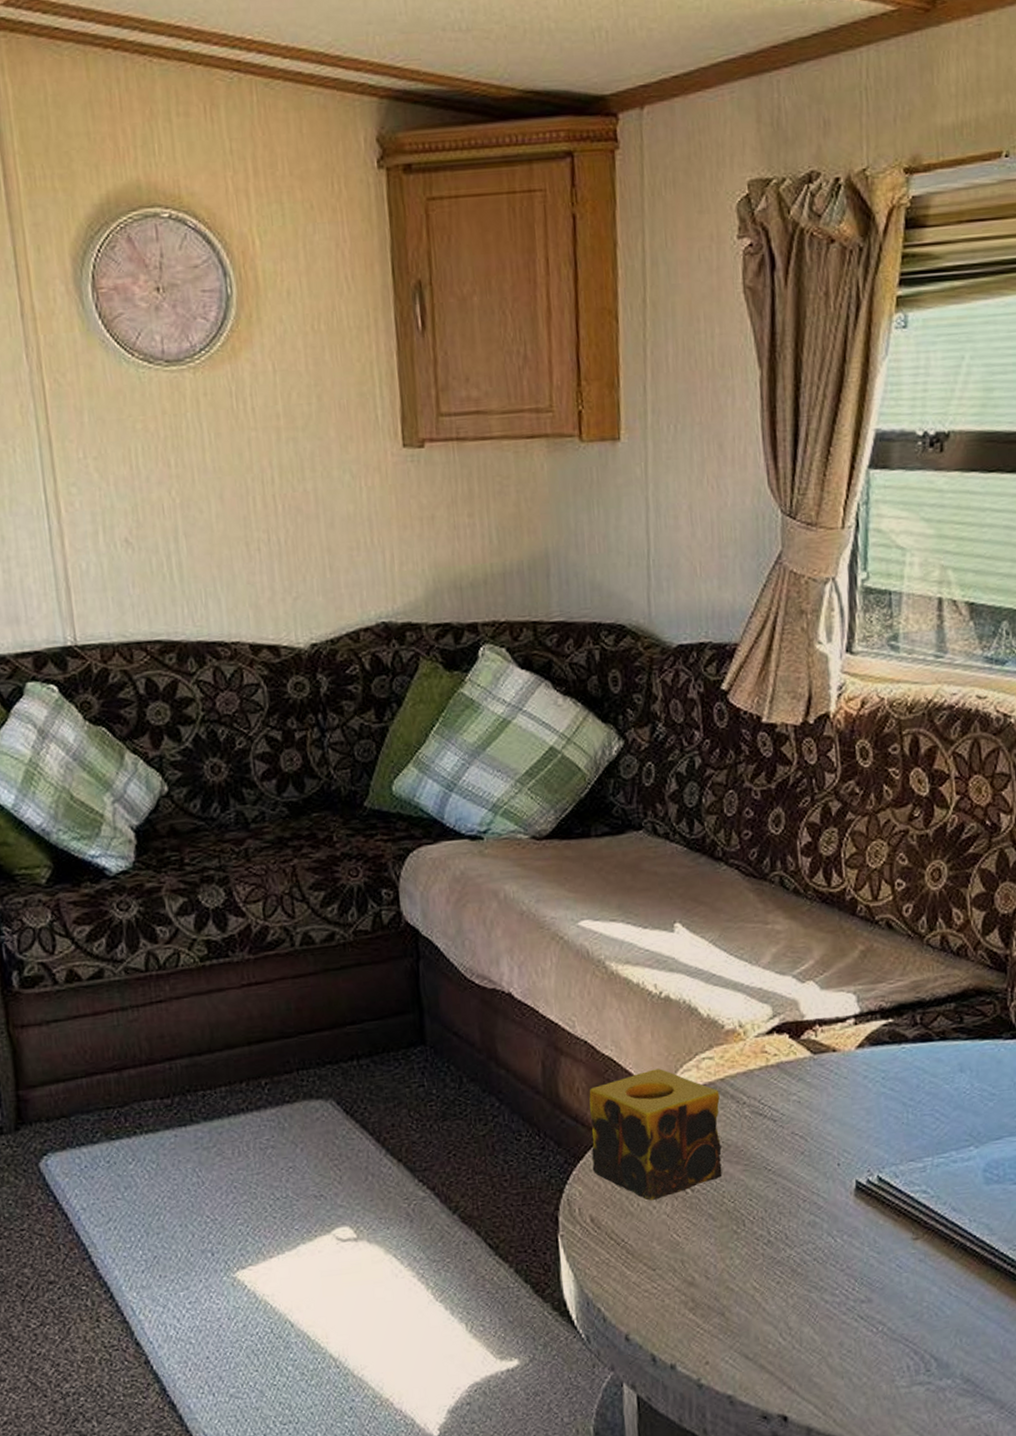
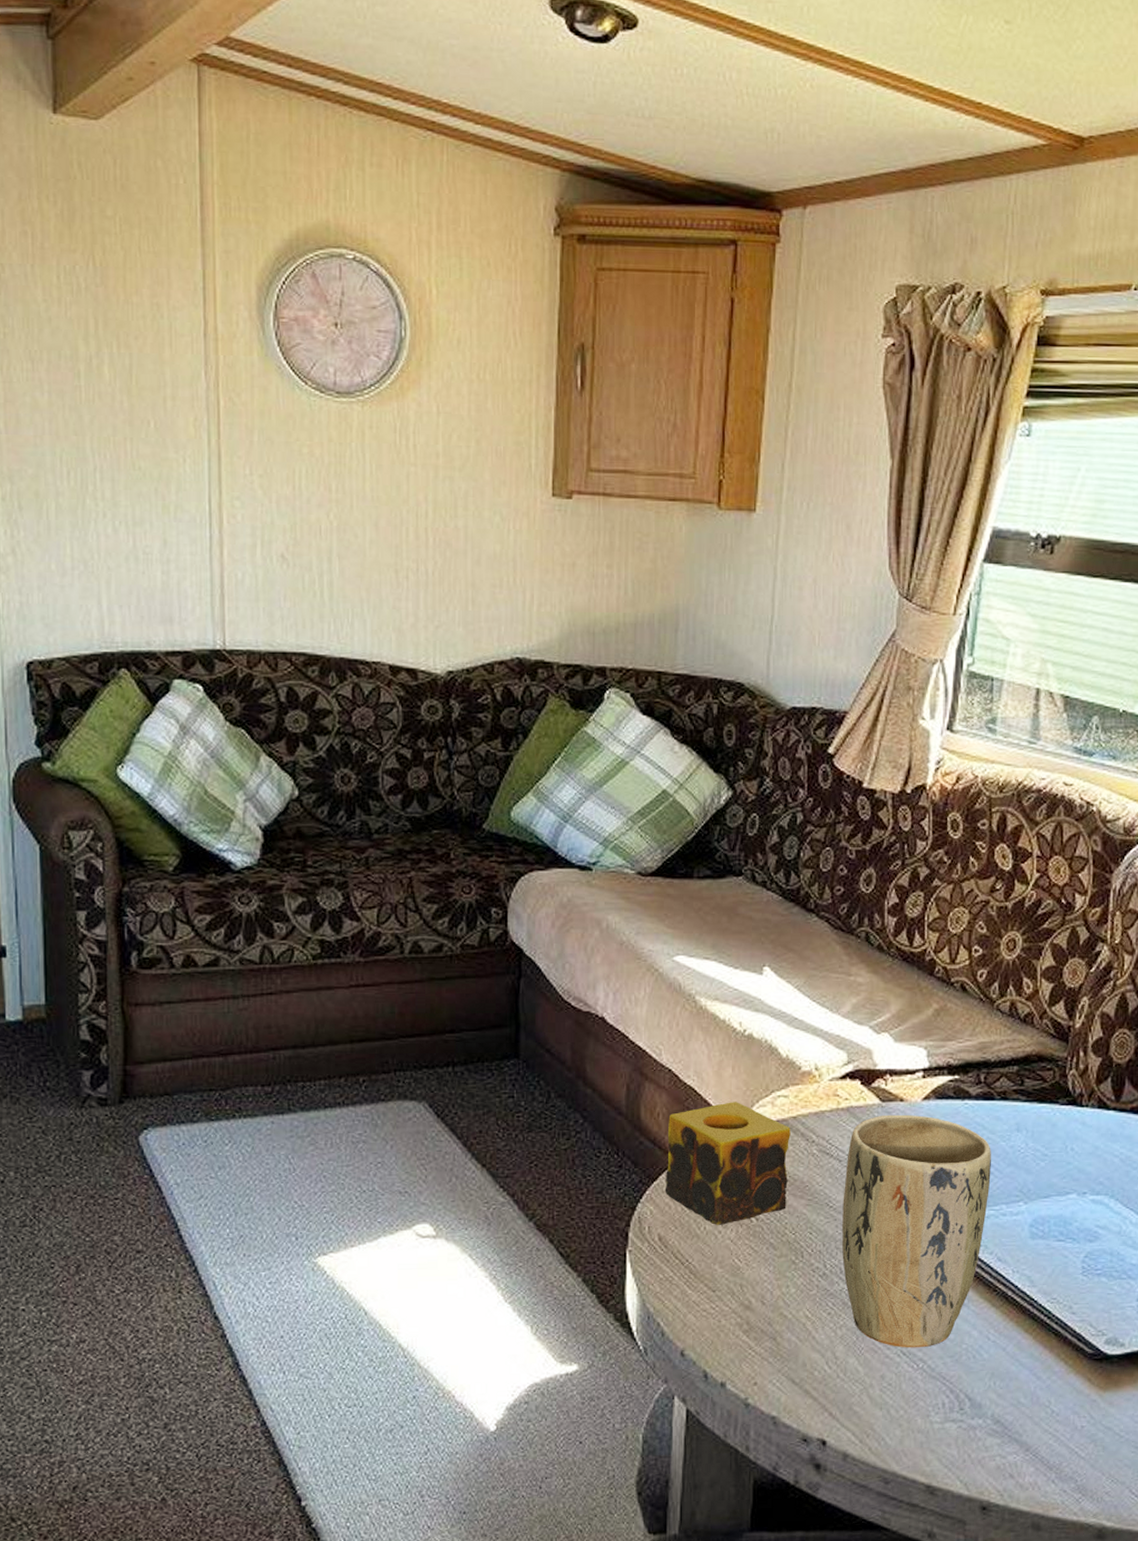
plant pot: none [781,1065,937,1312] -> present [842,1114,991,1348]

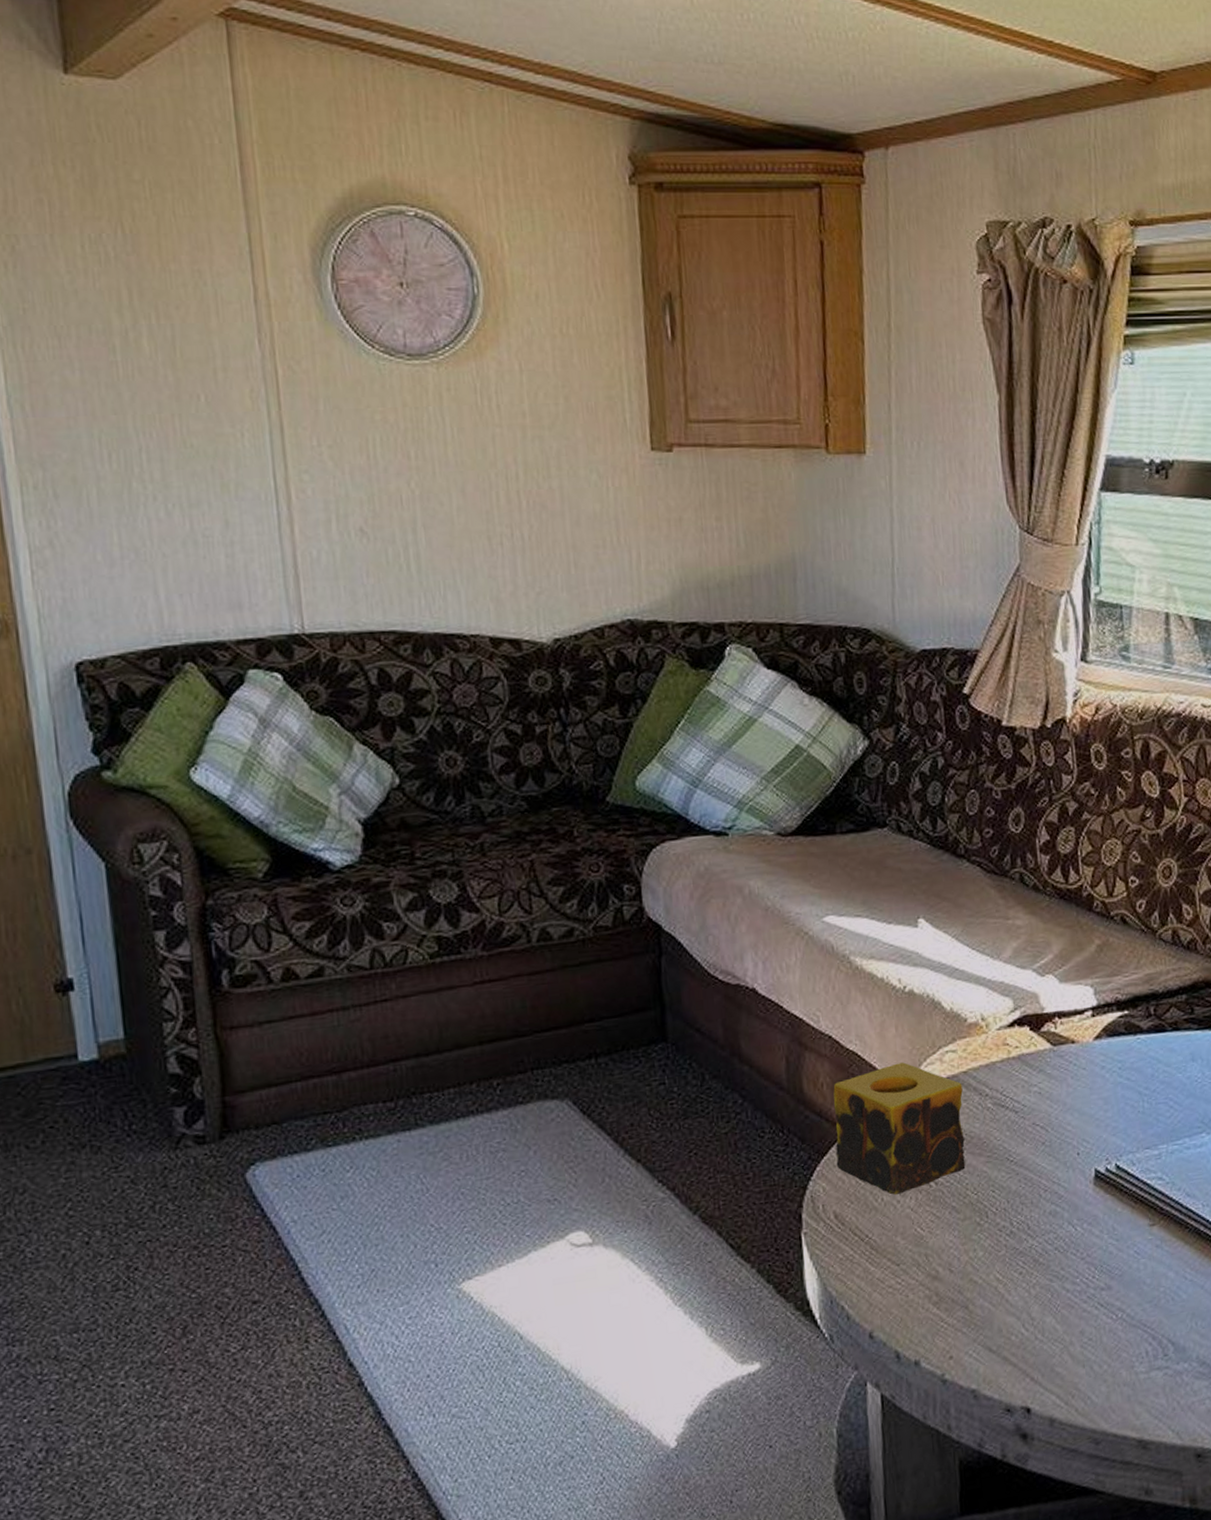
plant pot: present [842,1114,991,1348] -> none [1023,1055,1171,1299]

